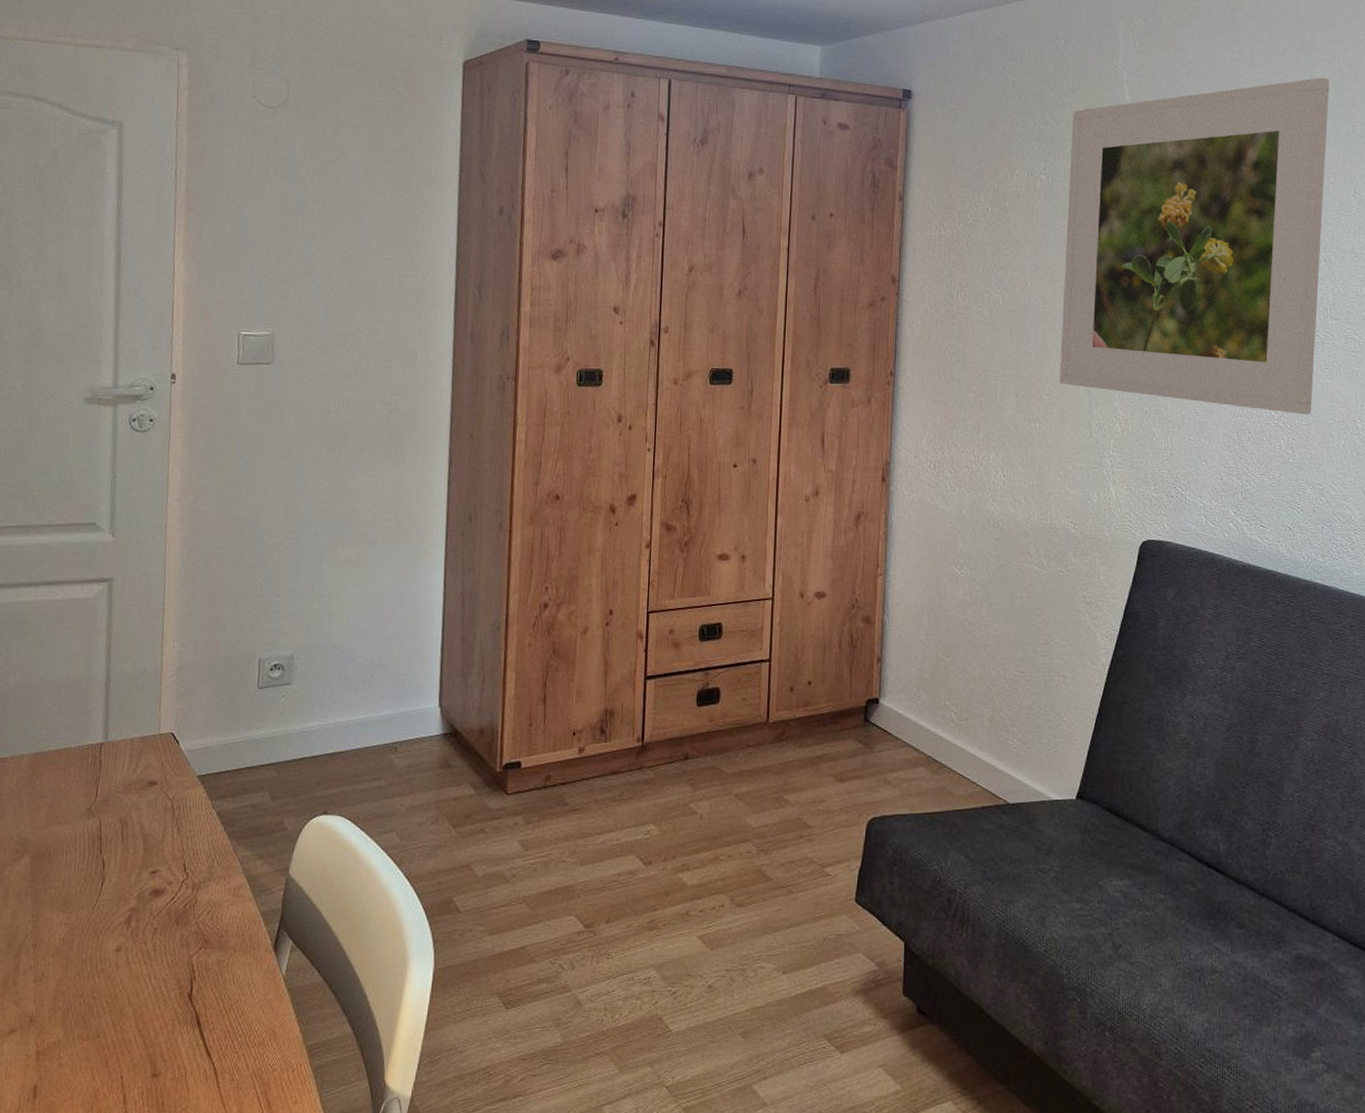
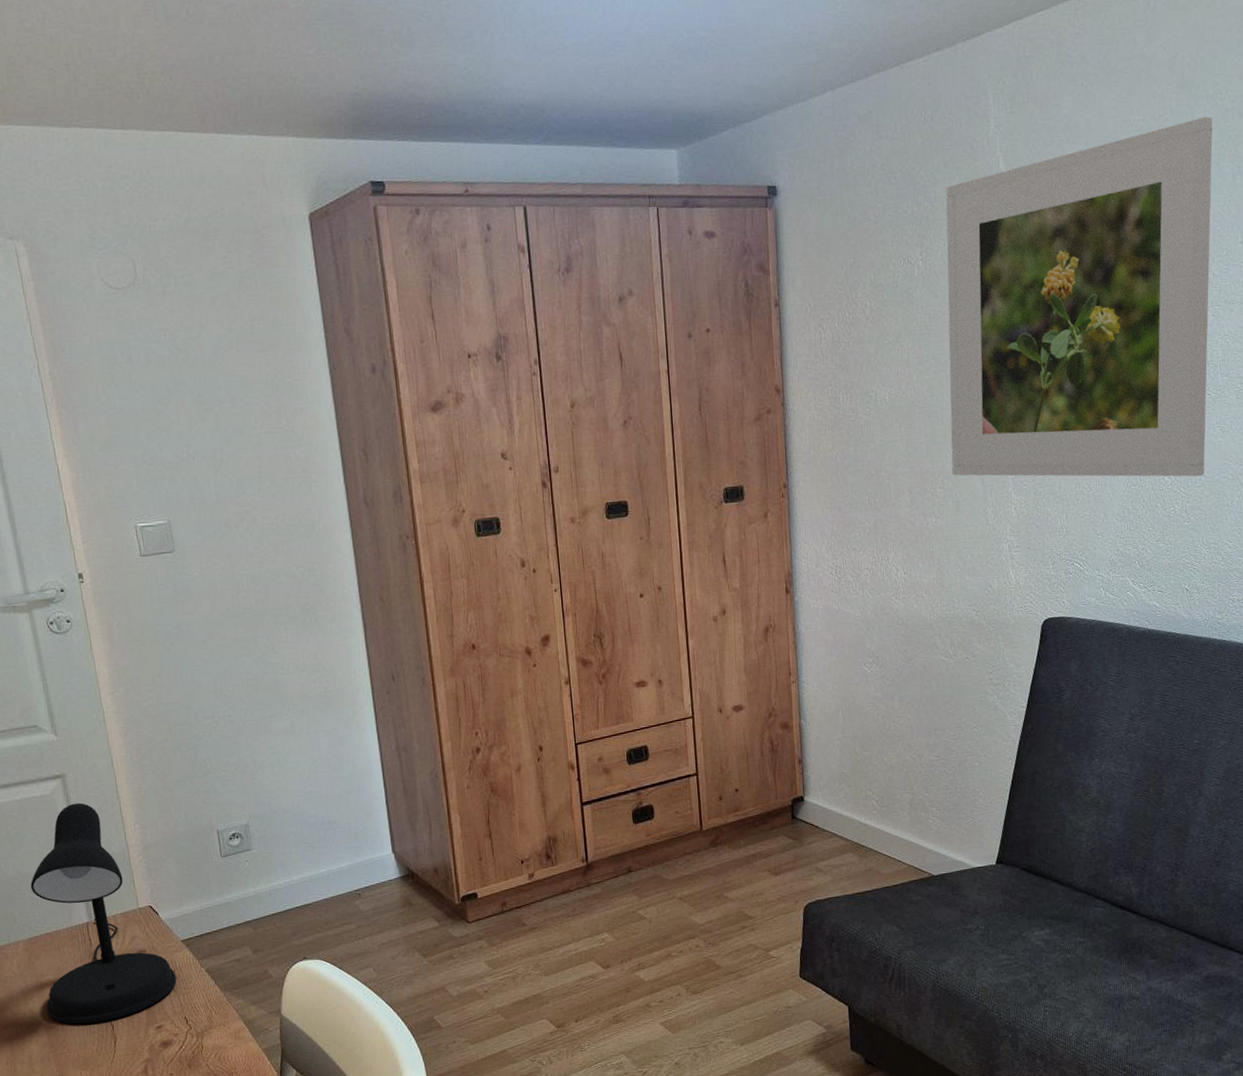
desk lamp: none [36,610,184,859] -> present [30,802,177,1024]

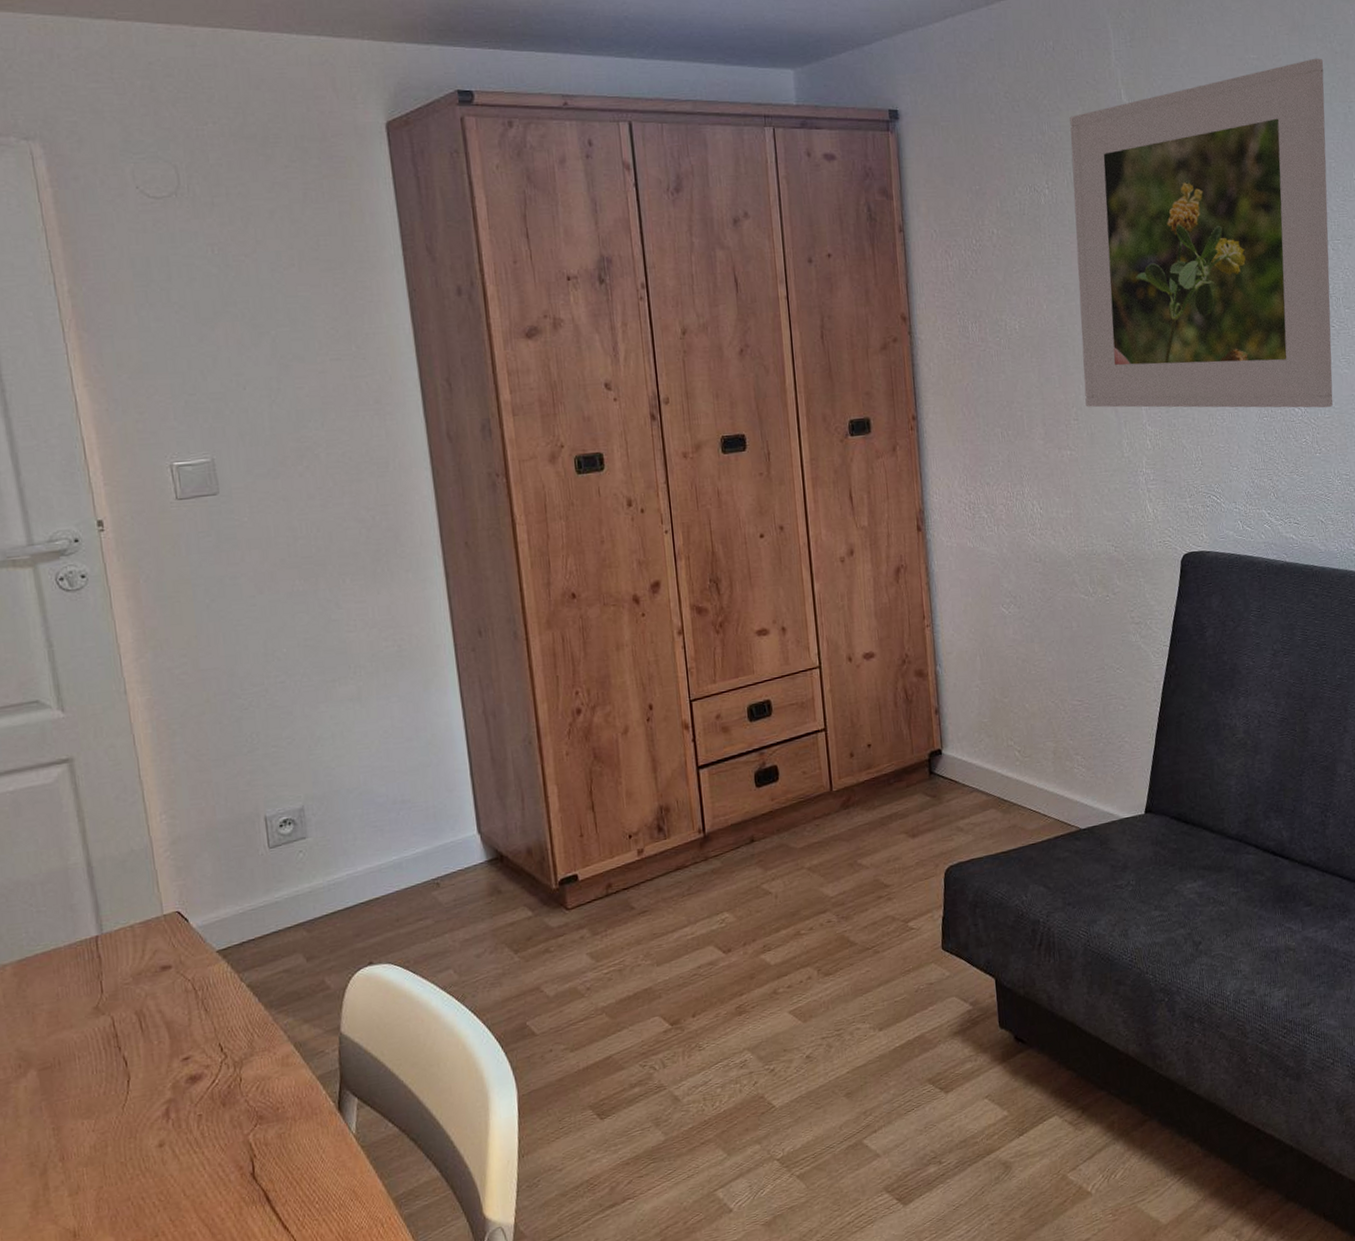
desk lamp: present [30,802,177,1024] -> none [23,791,210,1063]

